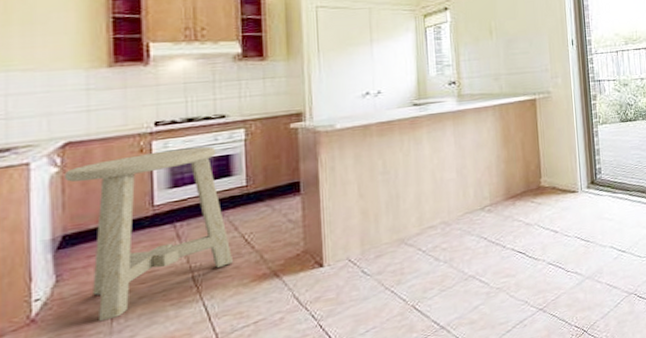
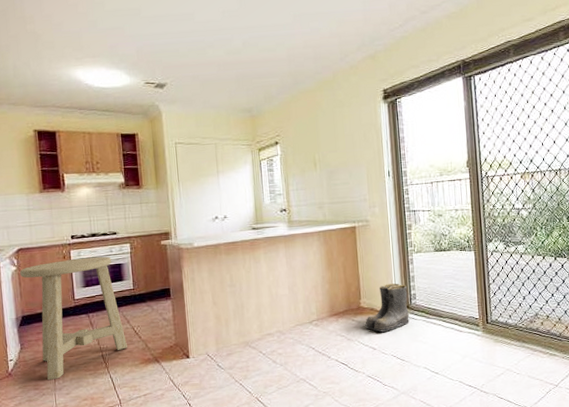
boots: none [545,158,595,213] -> present [364,283,409,332]

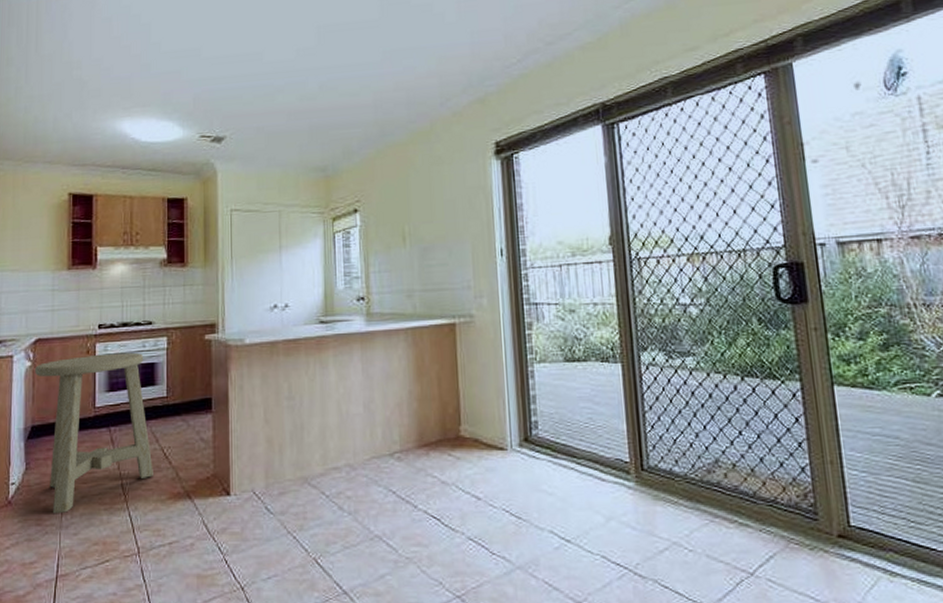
boots: present [364,283,409,332] -> none [465,405,529,475]

